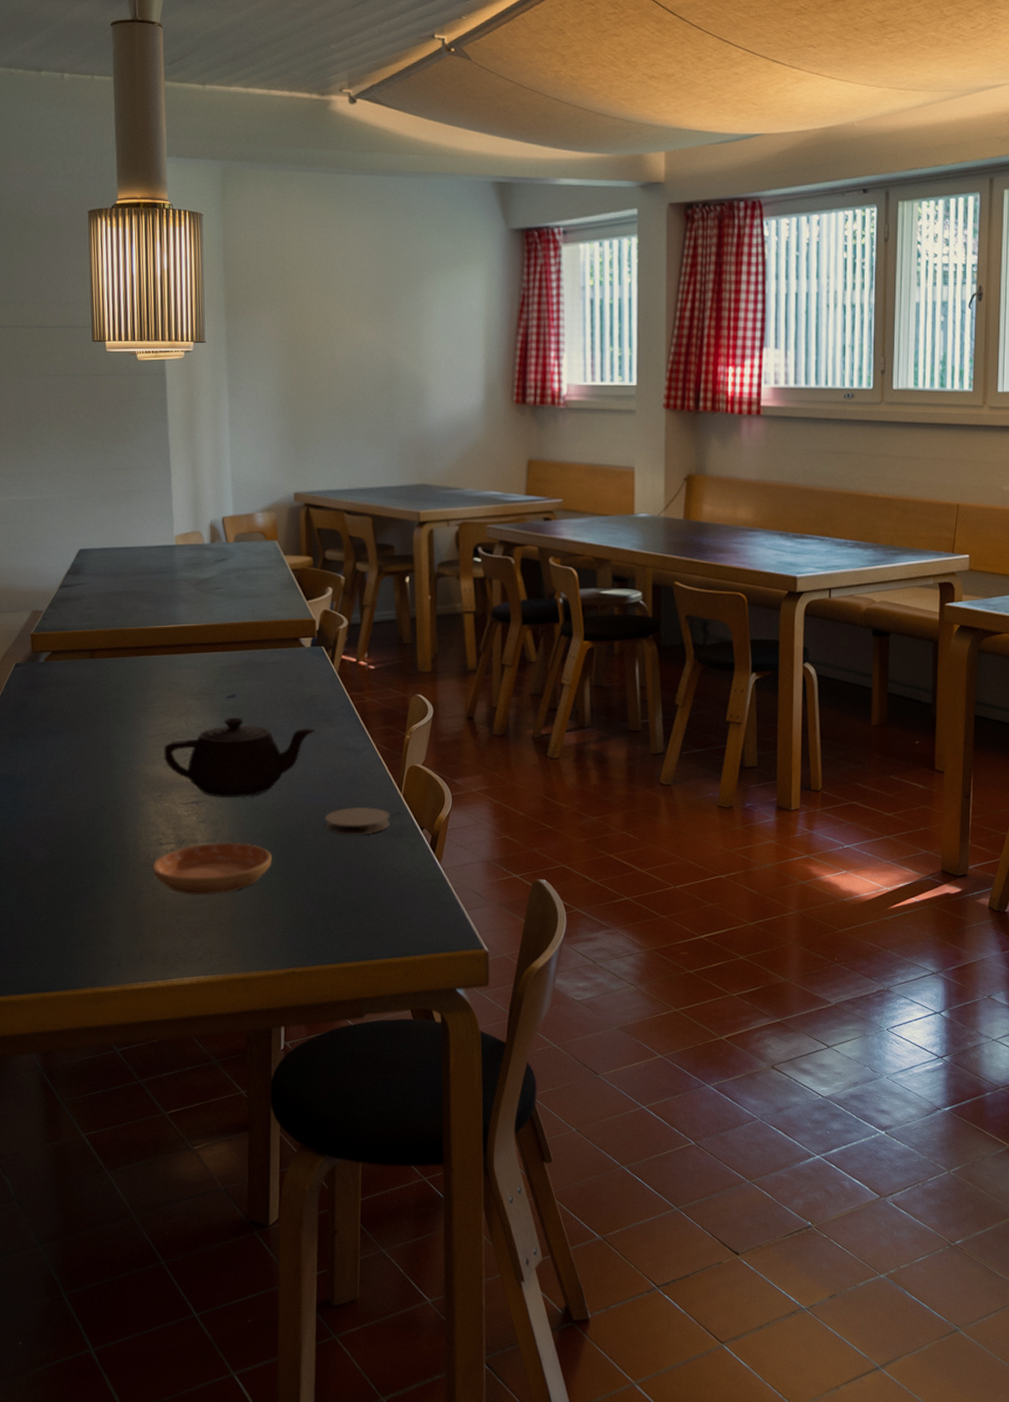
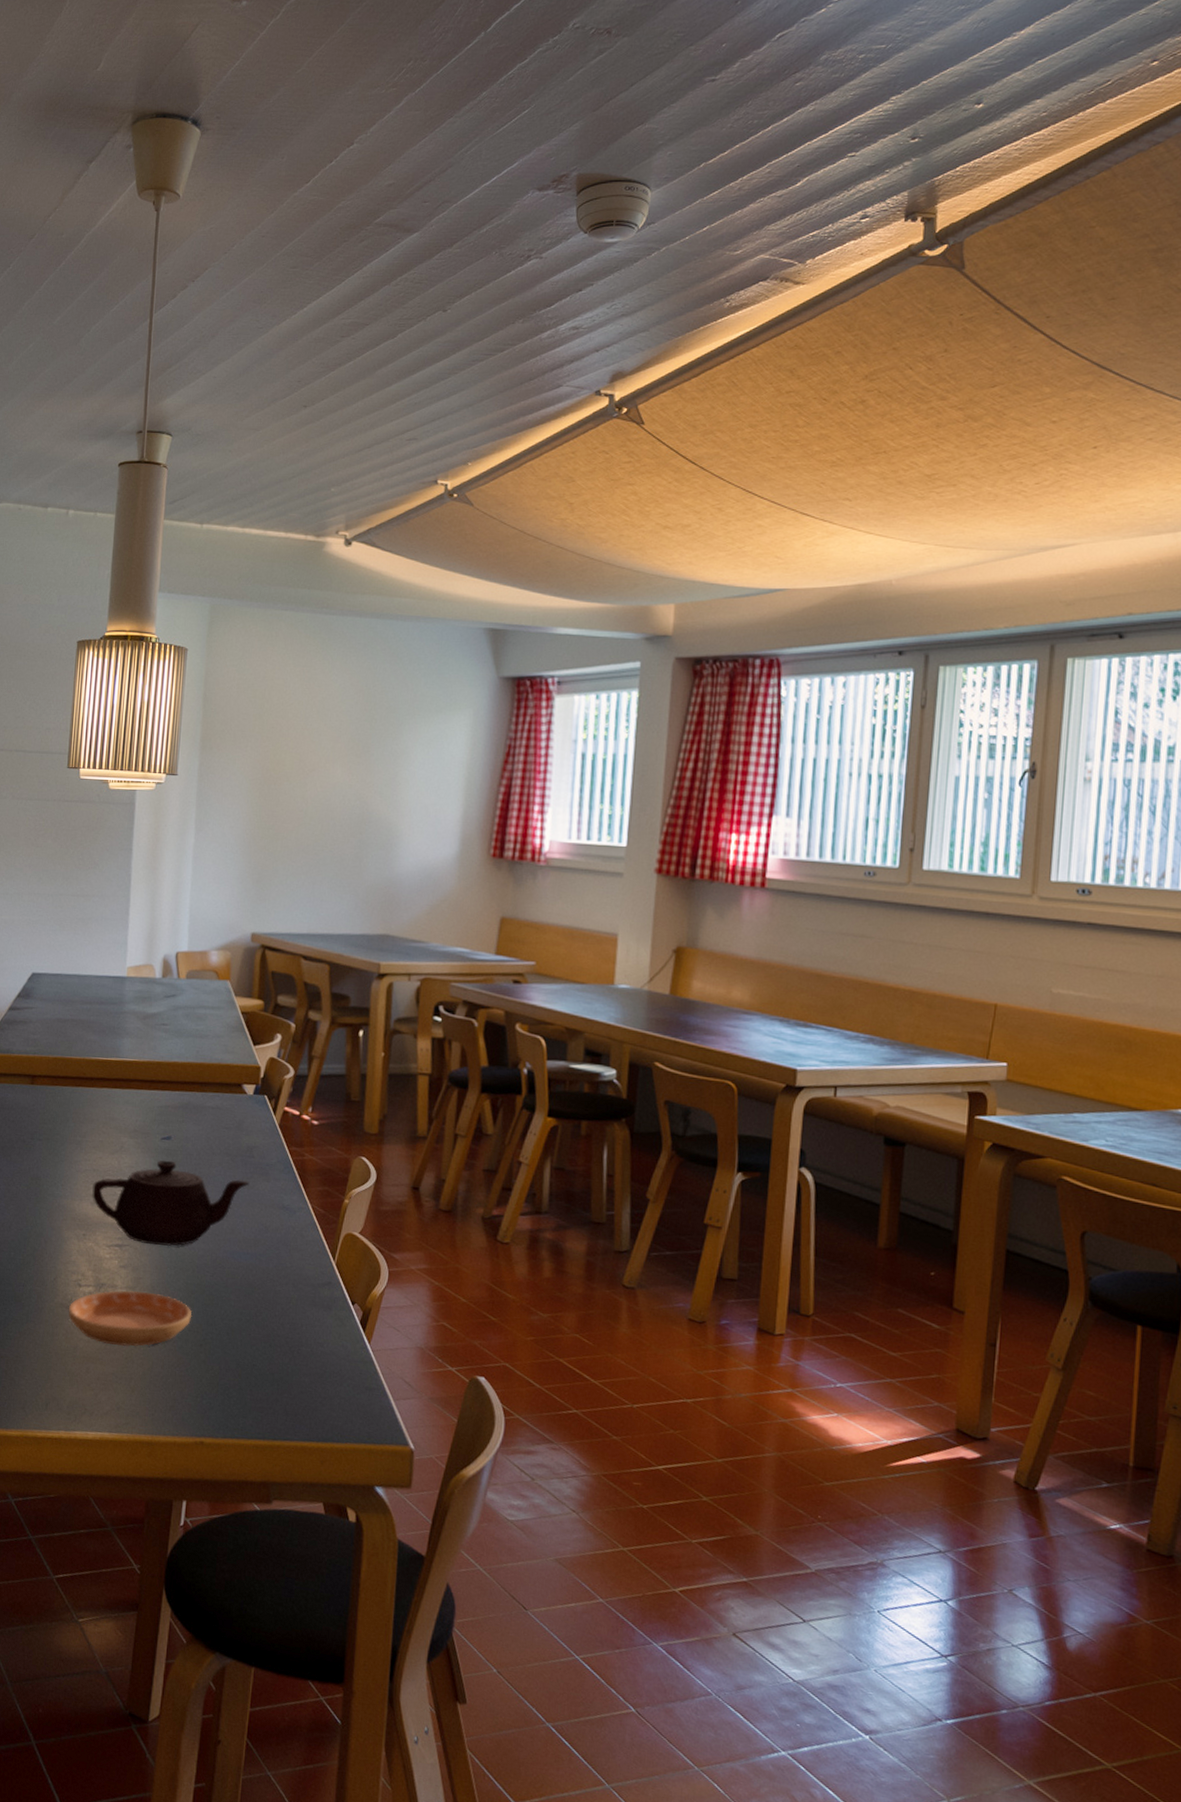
coaster: present [325,807,390,835] -> none [251,1270,320,1302]

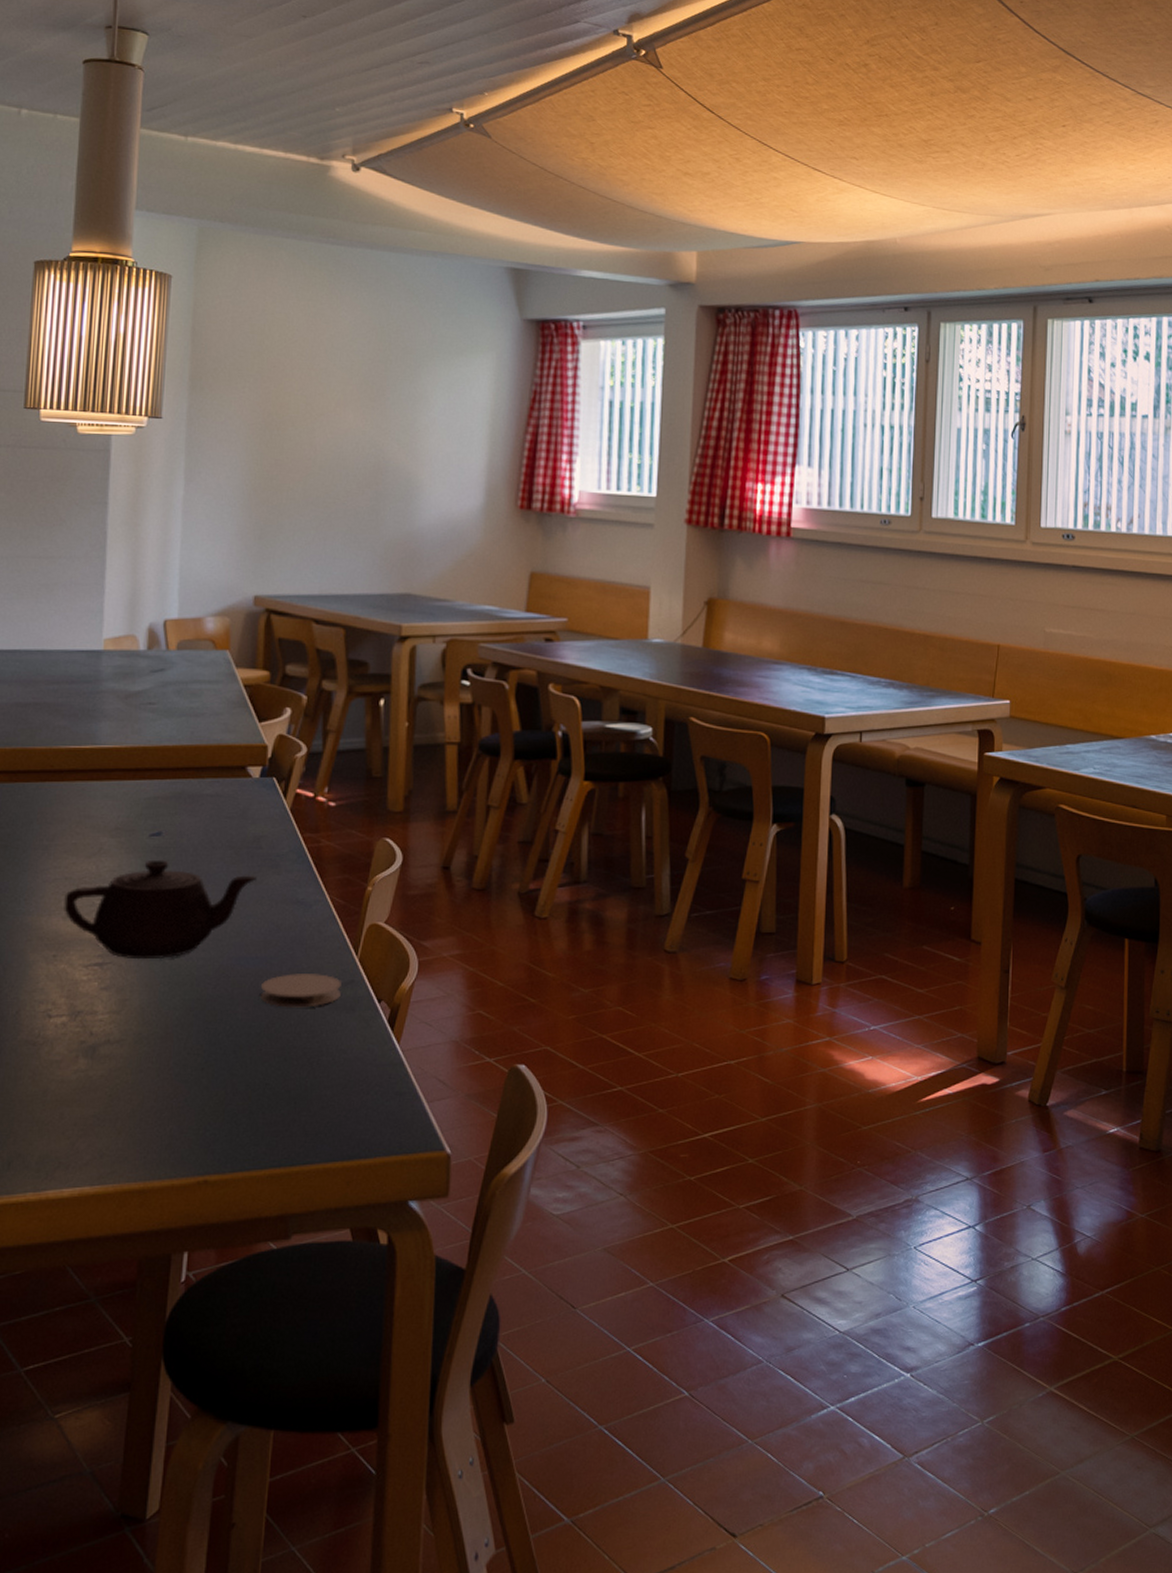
saucer: present [68,1290,192,1347] -> none [35,1016,191,1083]
coaster: none [251,1270,320,1302] -> present [261,974,341,1008]

